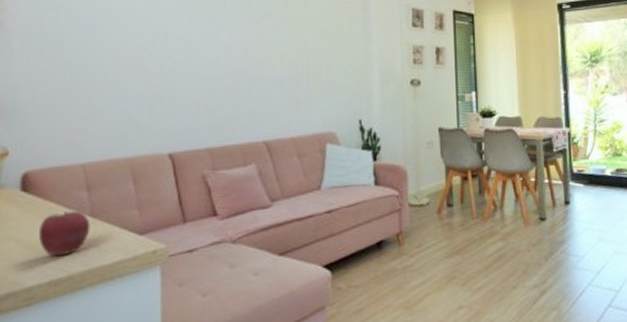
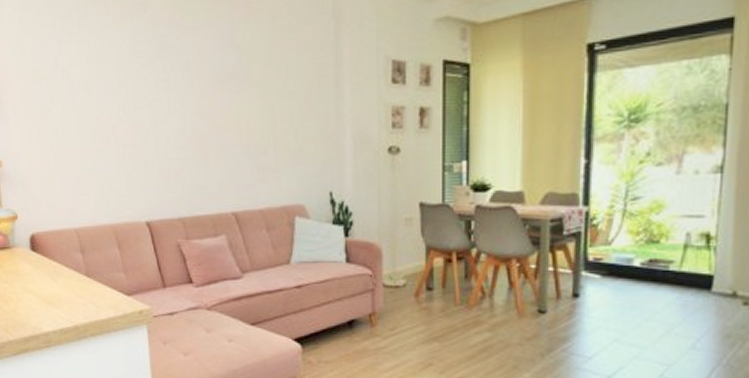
apple: present [39,211,91,257] -> none [48,270,88,309]

